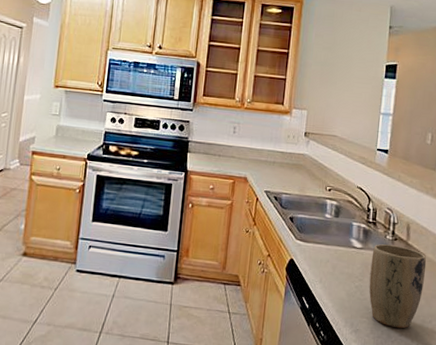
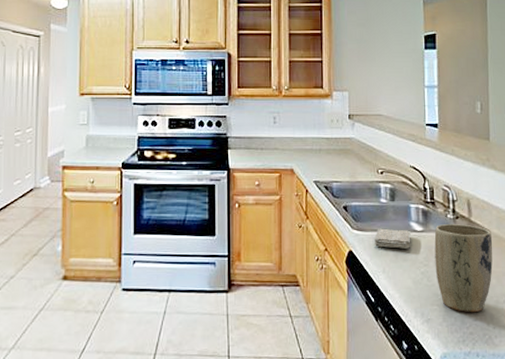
washcloth: none [314,241,350,263] -> present [373,228,411,249]

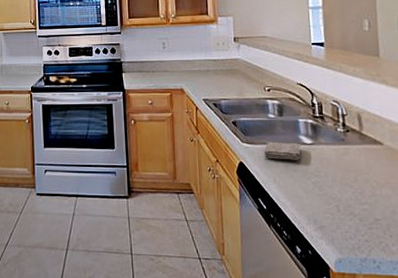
plant pot: present [434,224,493,313] -> none [324,137,387,222]

